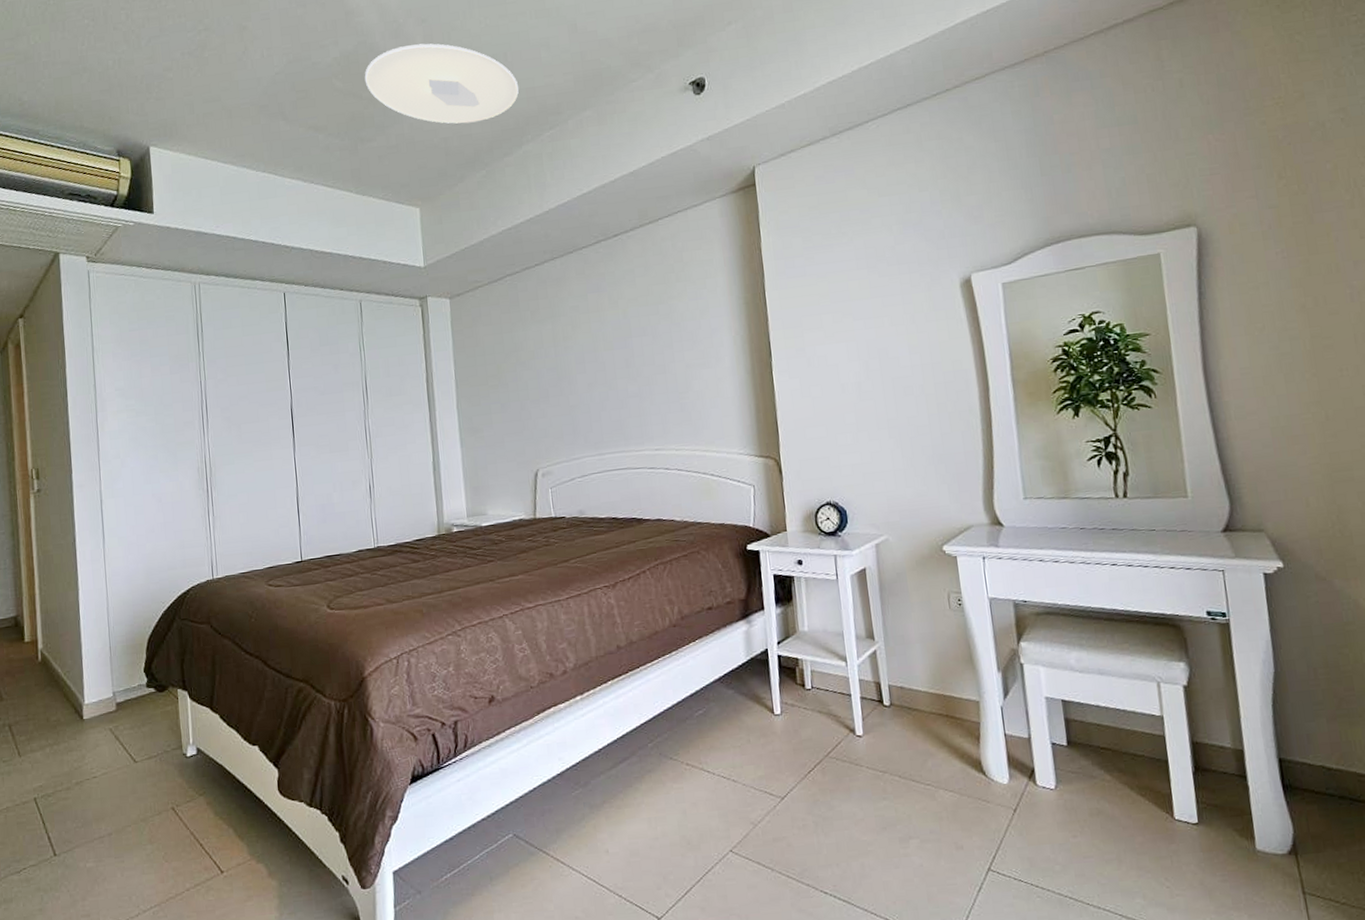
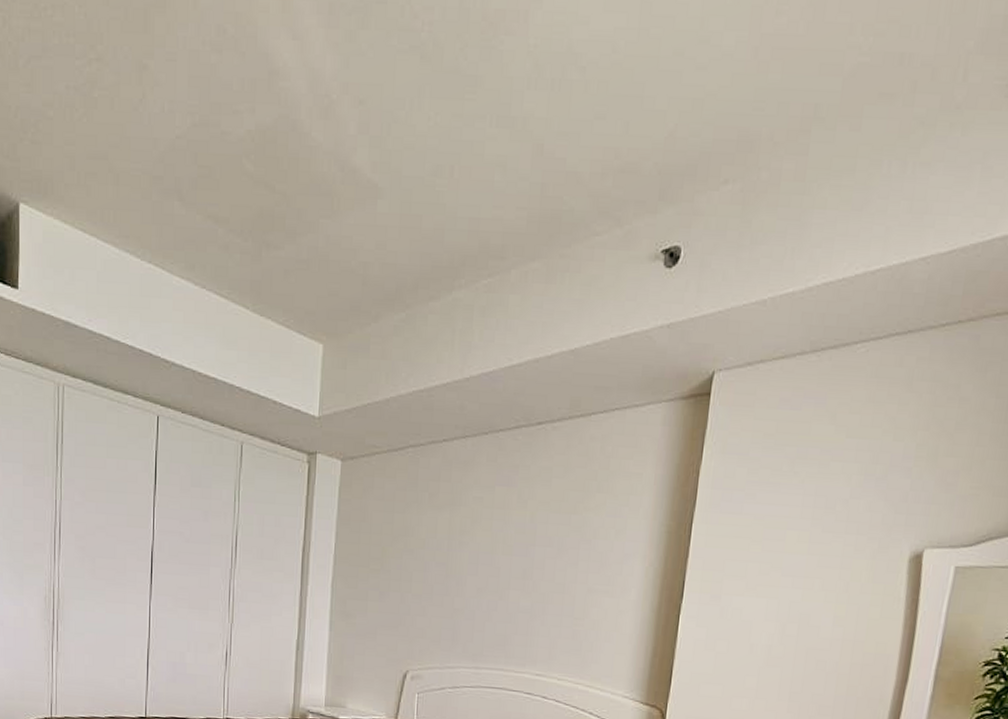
ceiling light: present [364,43,519,124] -> none [280,131,461,250]

